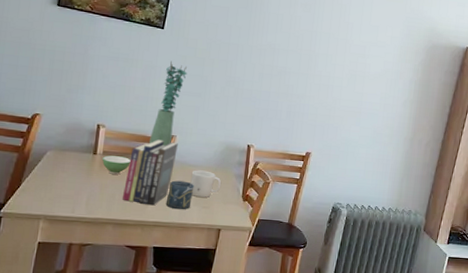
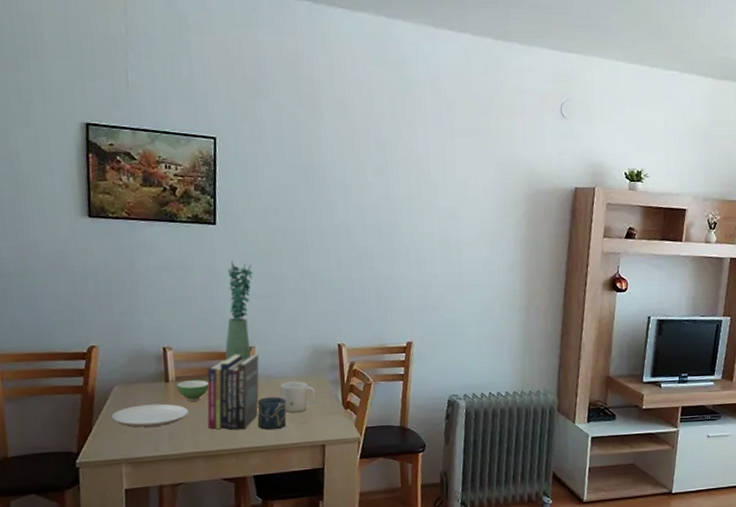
plate: none [40,170,109,192] -> present [111,403,189,428]

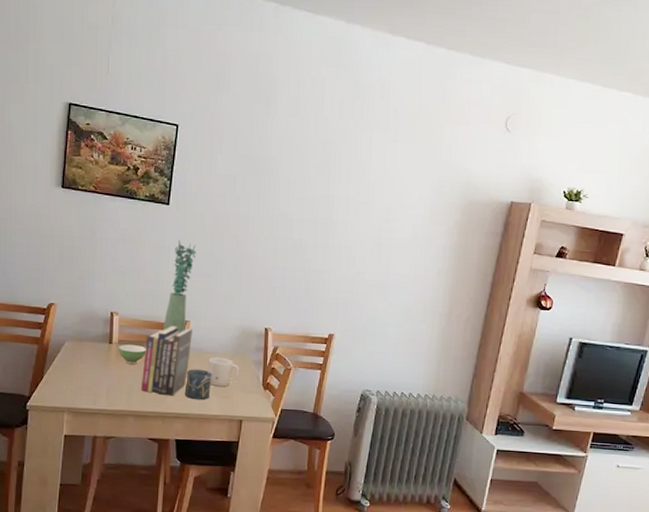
plate: present [111,403,189,428] -> none [60,361,127,383]

